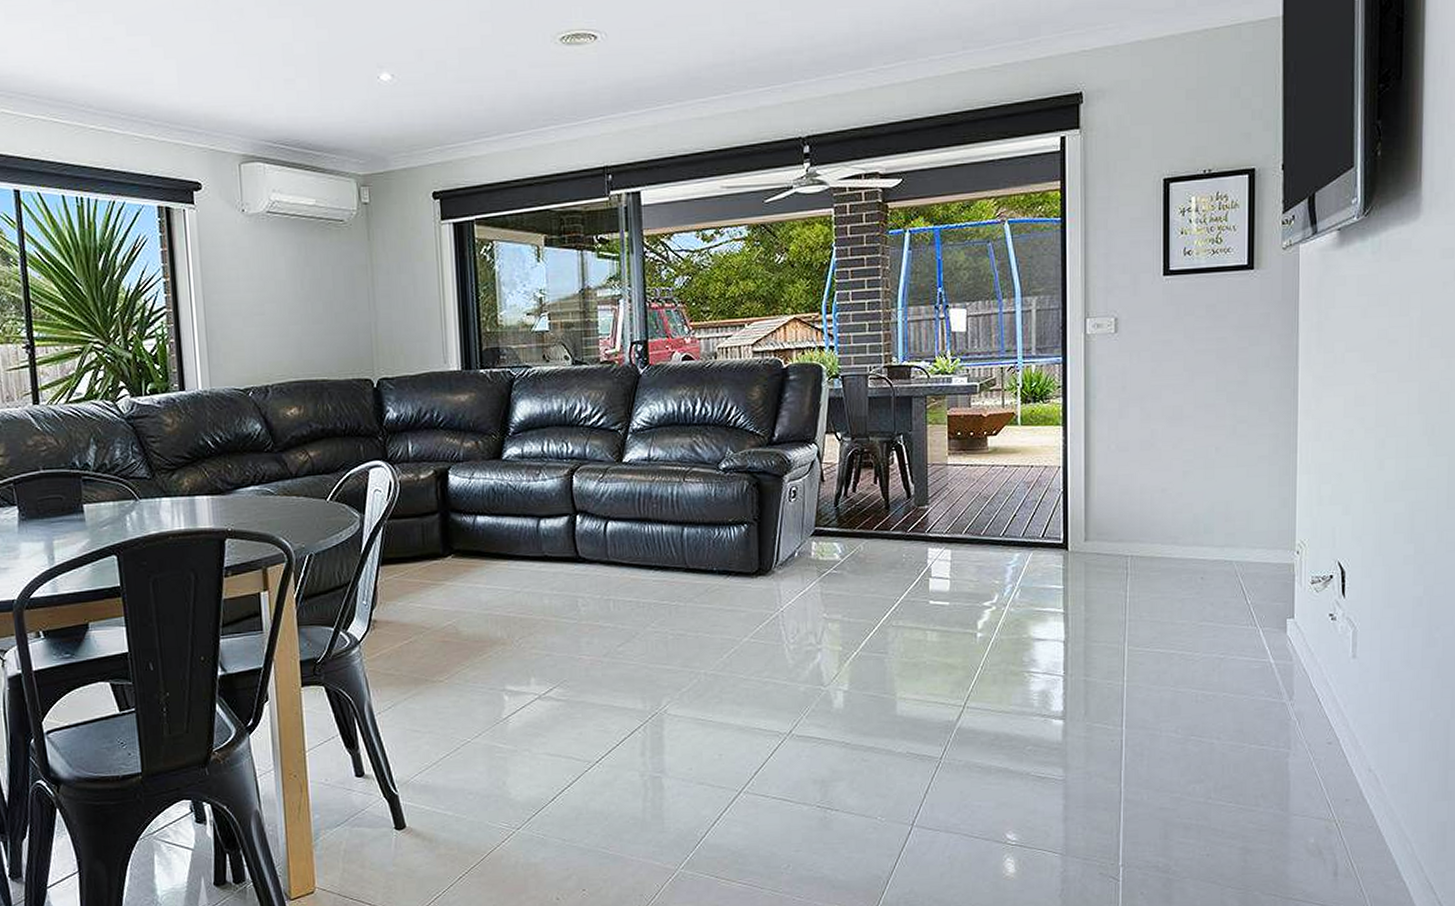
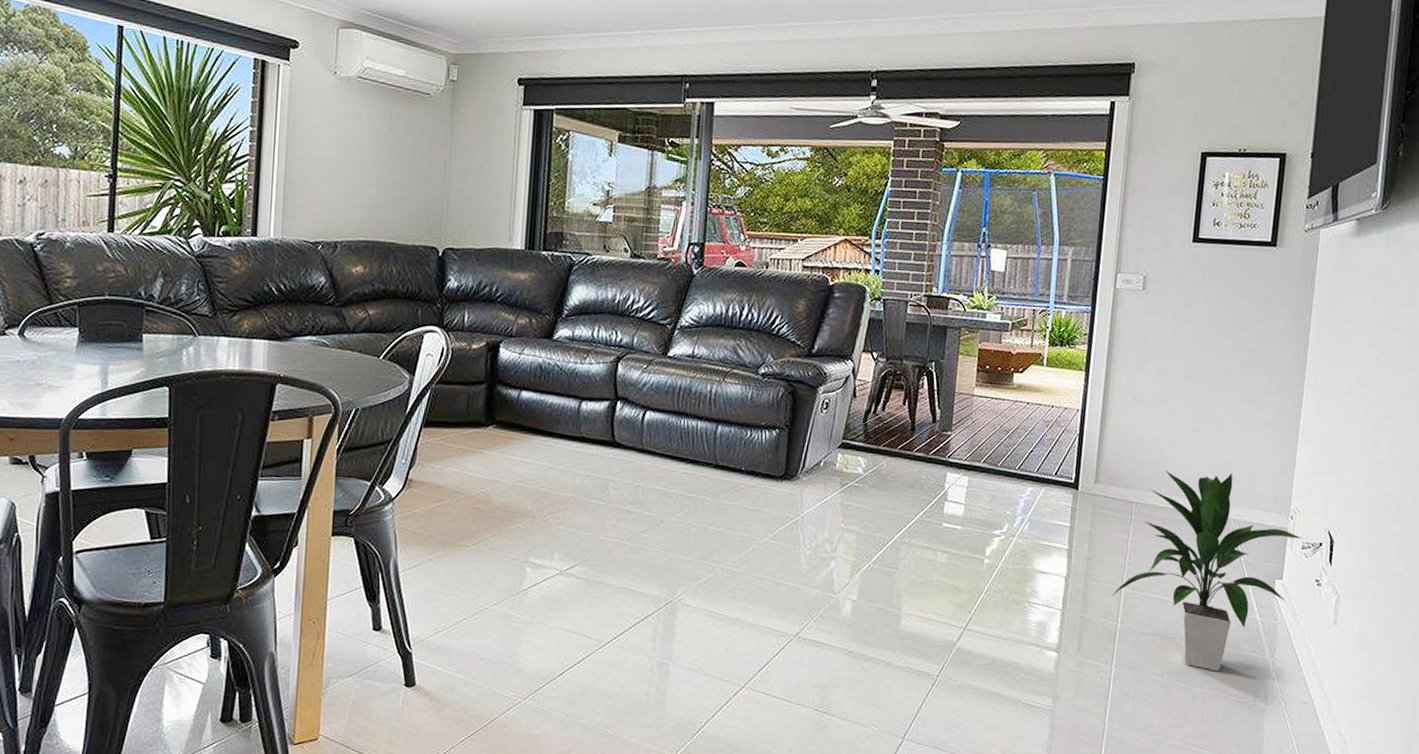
indoor plant: none [1114,513,1311,721] -> present [1111,469,1303,672]

